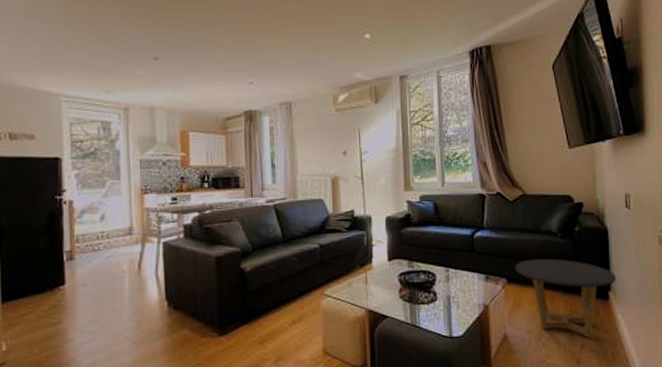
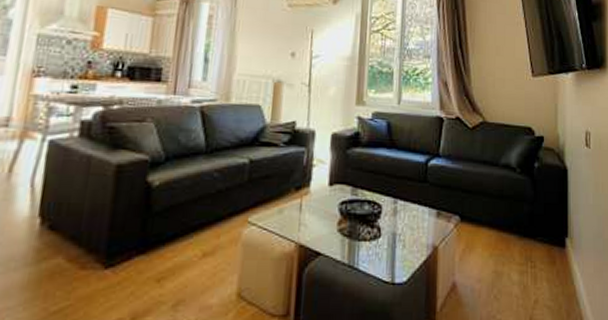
side table: present [515,258,616,338] -> none [469,195,573,291]

